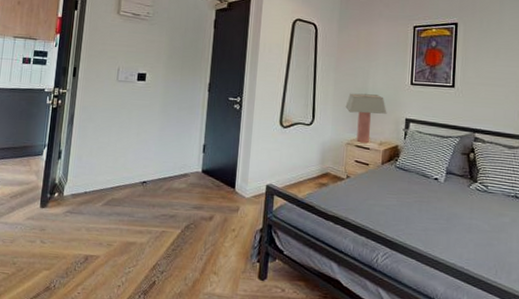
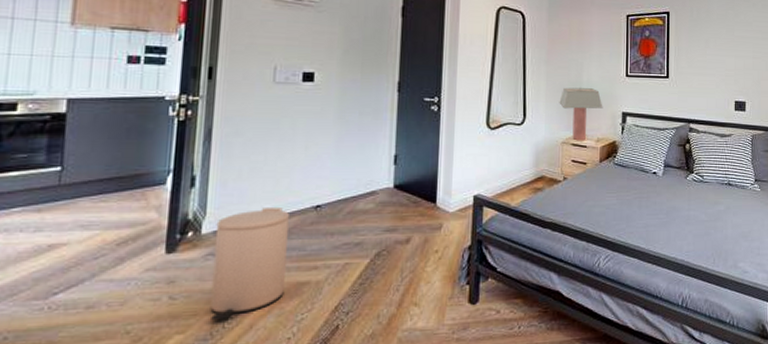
pedal bin: none [67,179,124,265] -> present [210,208,289,321]

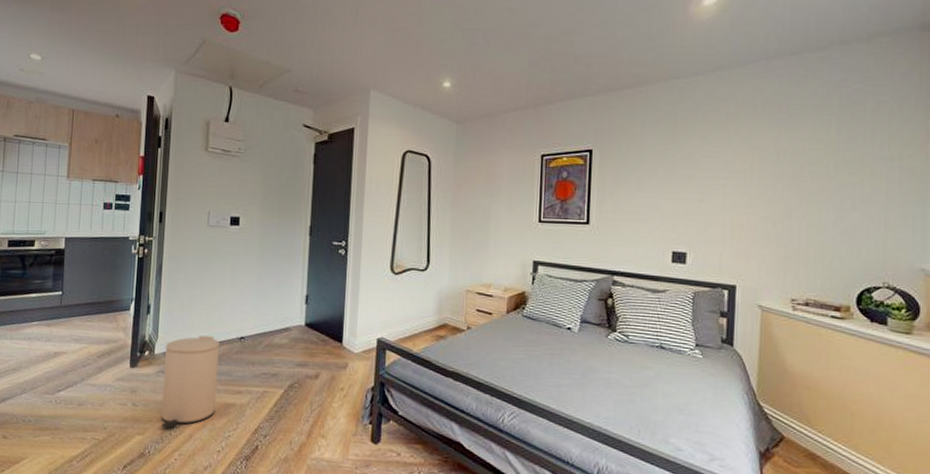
table lamp: present [559,87,603,141] -> none [464,233,512,290]

